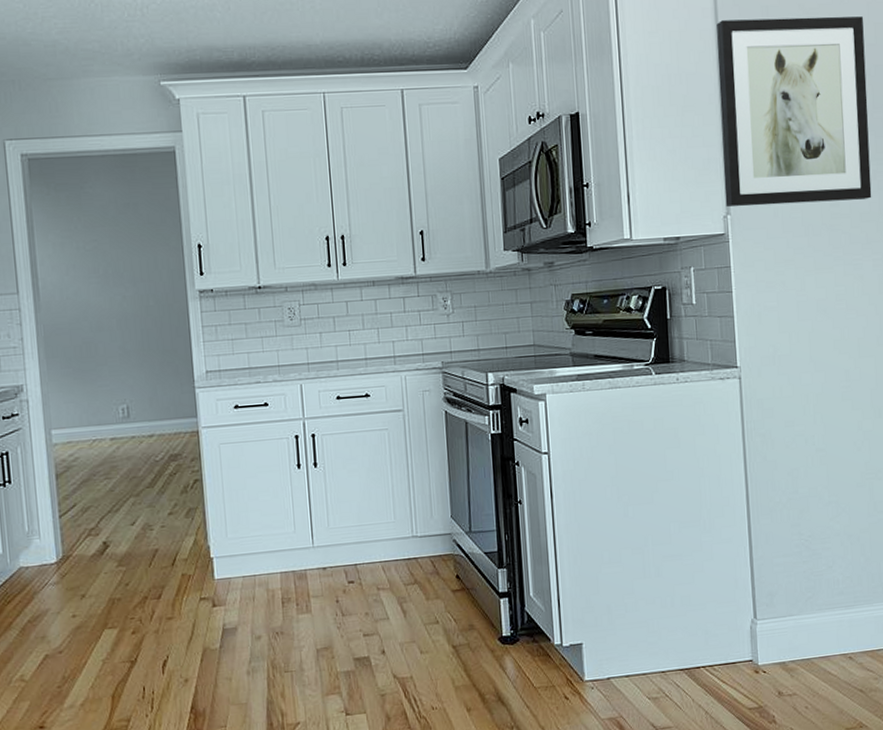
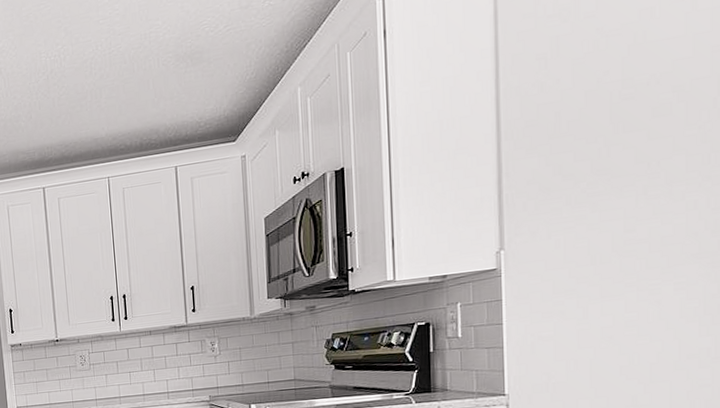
wall art: present [716,16,872,207] -> none [496,29,680,242]

